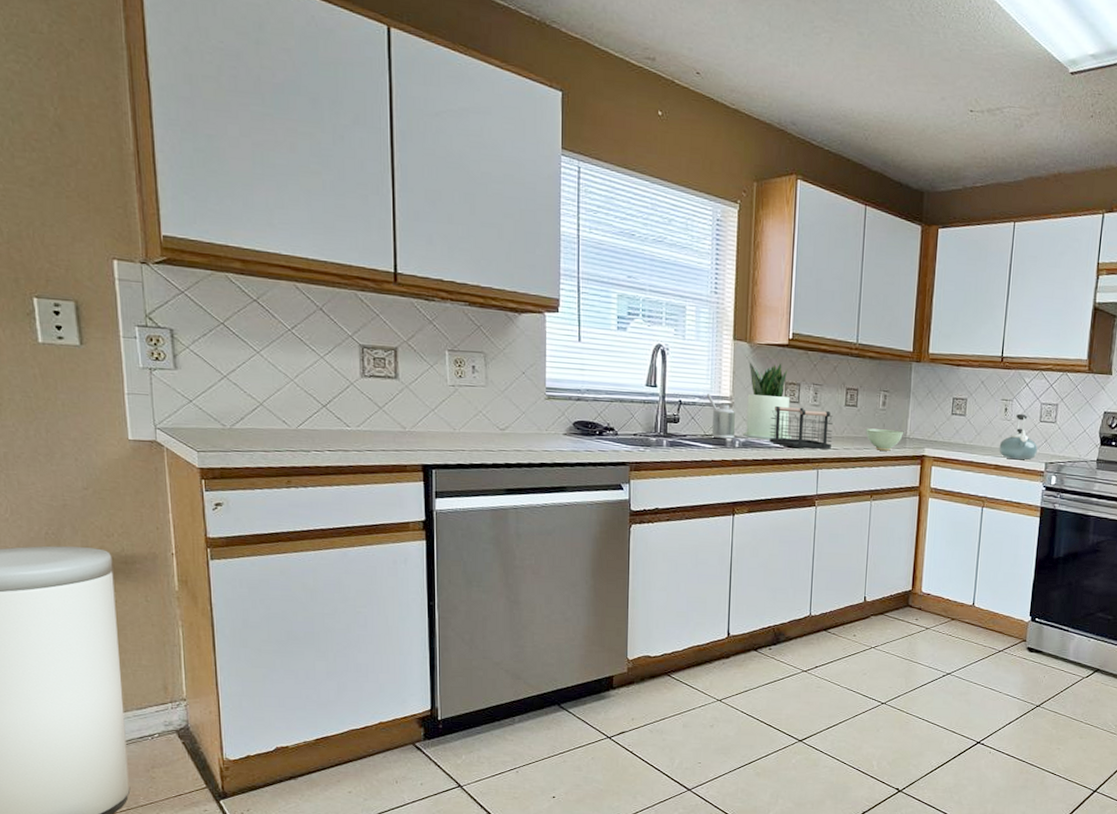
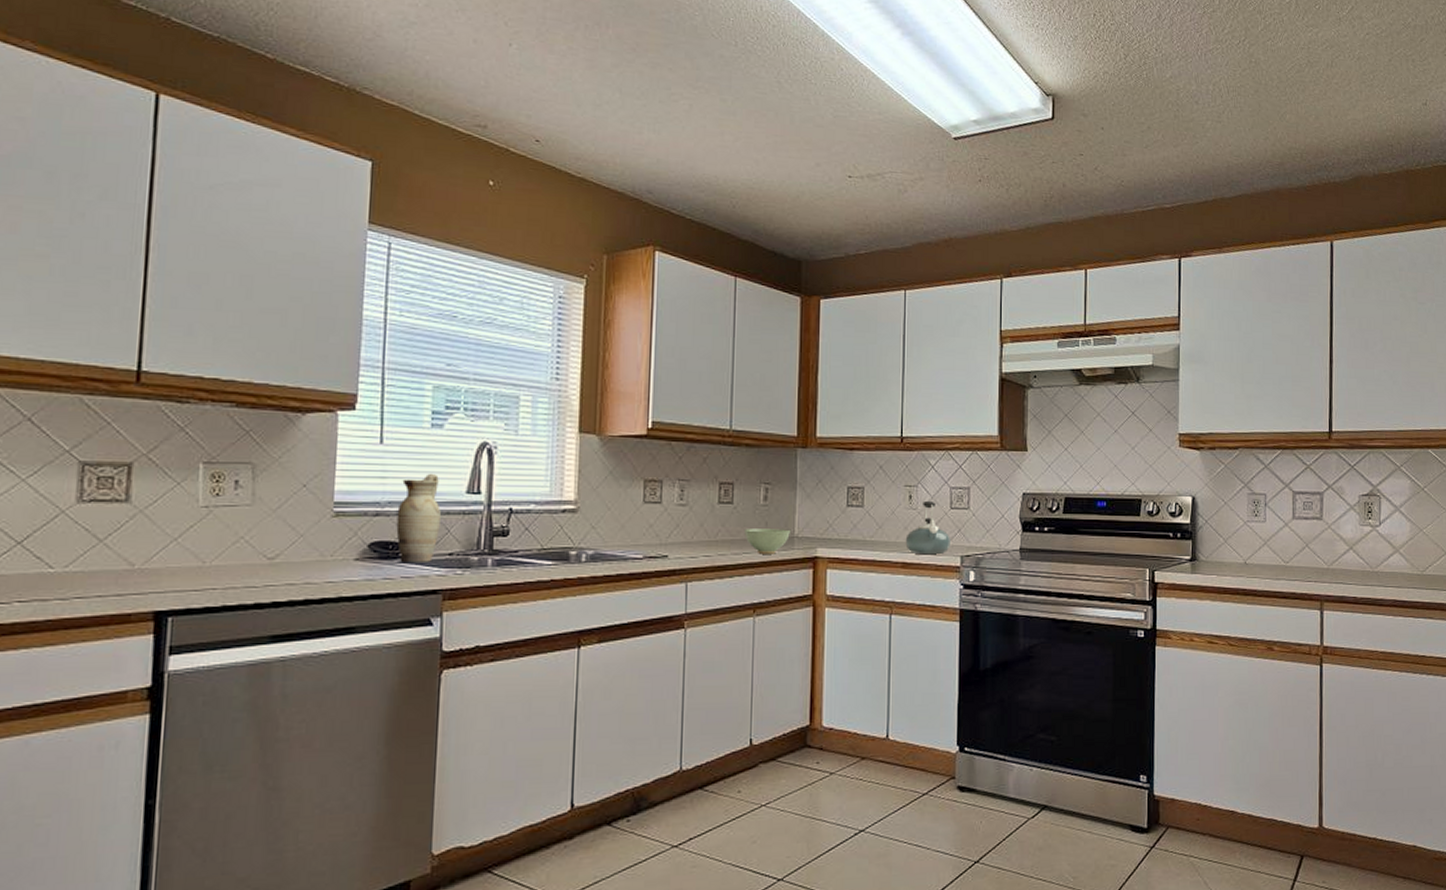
ceramic jug: none [593,367,626,440] -> present [396,473,441,562]
soap dispenser: present [706,394,735,440] -> none [544,498,581,553]
planter: present [741,361,791,440] -> none [588,456,653,550]
dish rack: present [770,405,833,449] -> none [625,507,704,558]

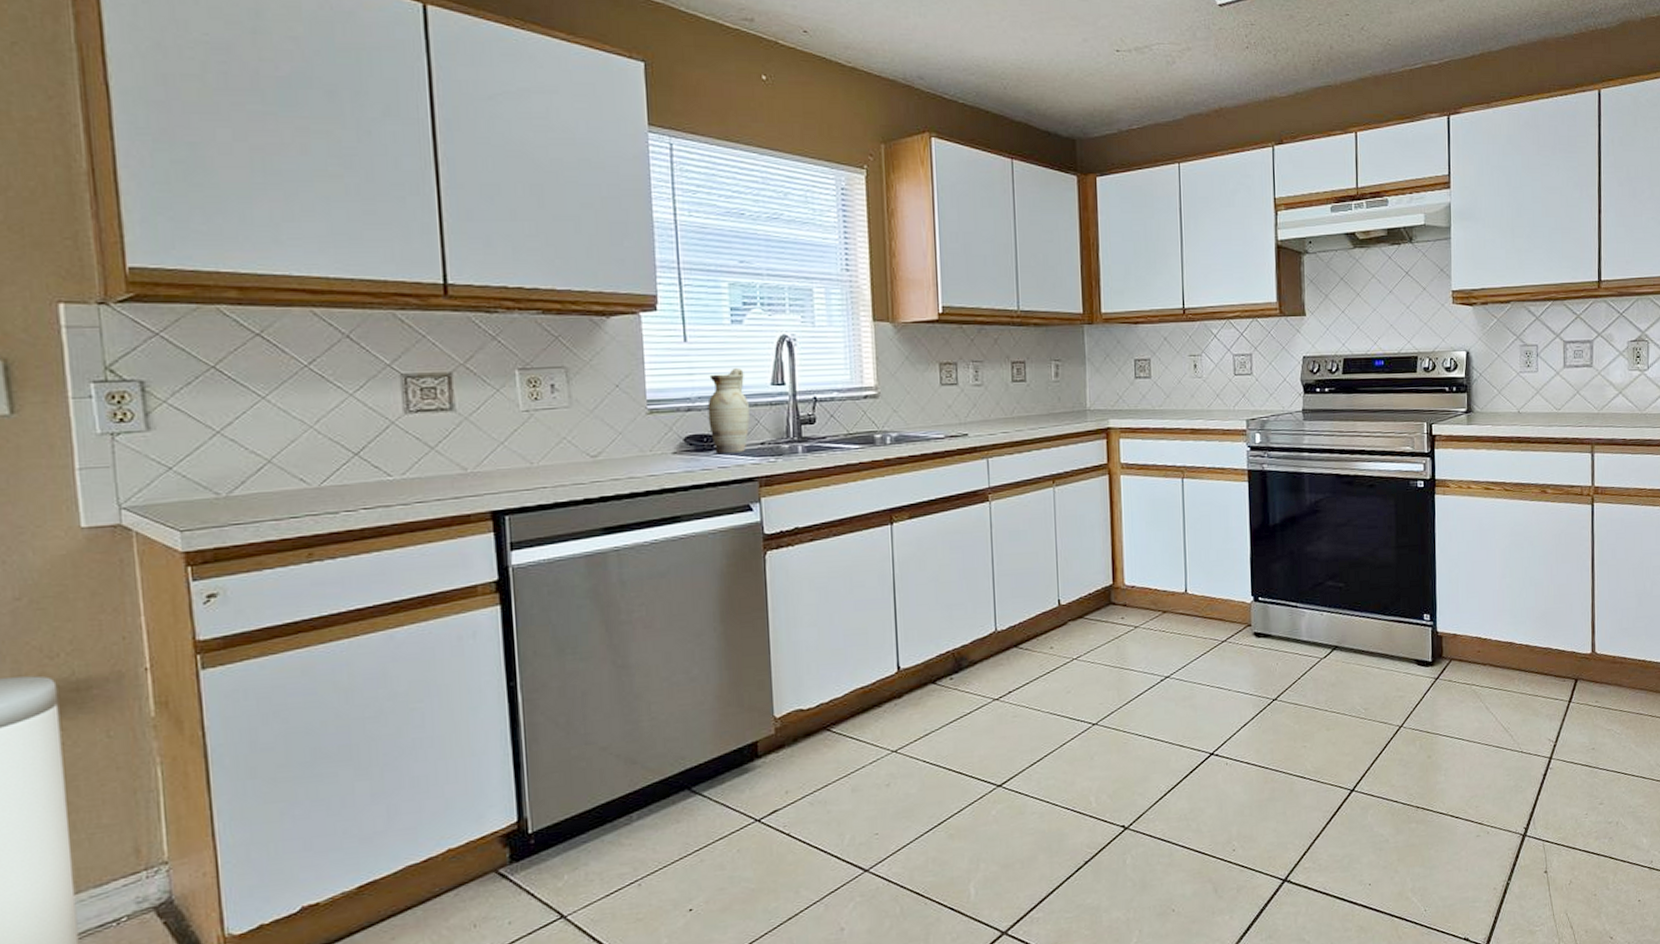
bowl: present [743,529,790,554] -> none [1038,403,1082,428]
kettle: present [905,500,951,555] -> none [1193,368,1236,421]

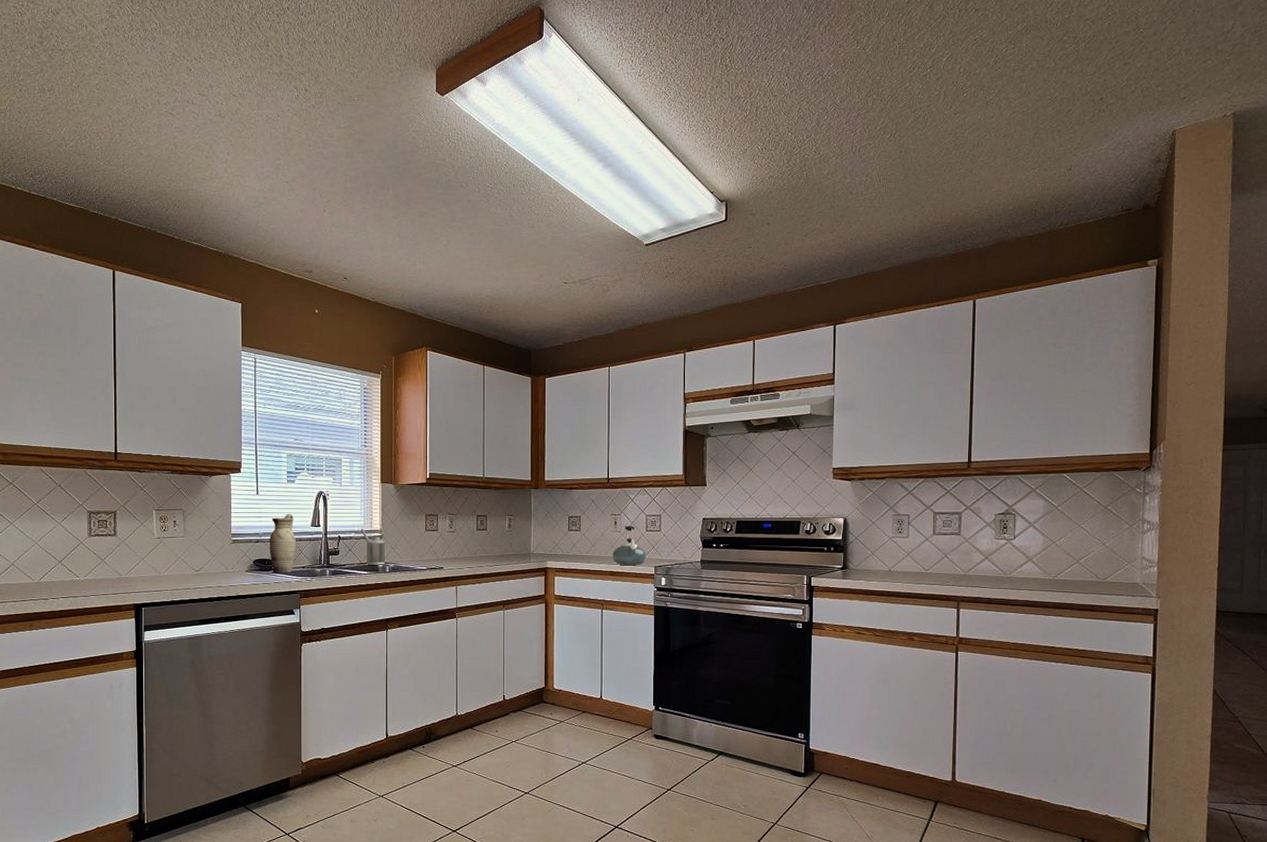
soap dispenser: none [846,386,884,437] -> present [360,529,385,566]
kettle: none [1193,368,1236,421] -> present [612,525,647,566]

